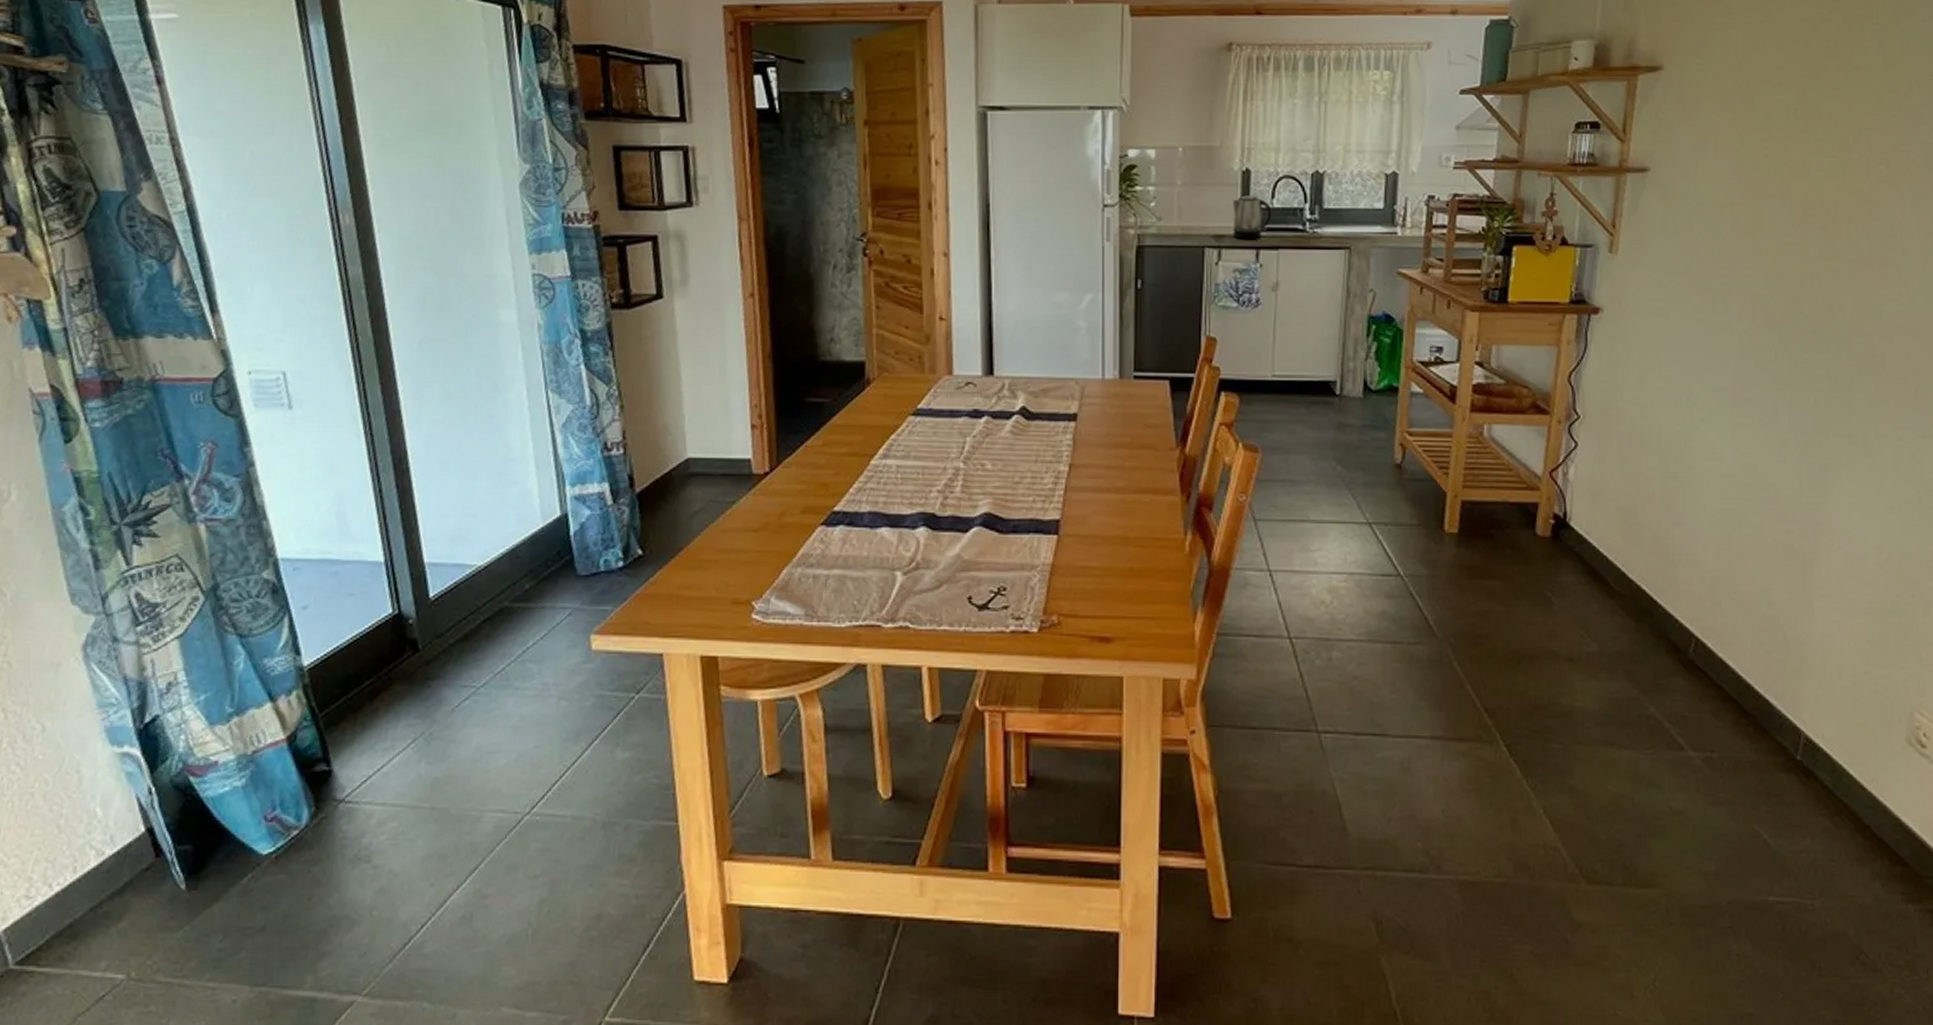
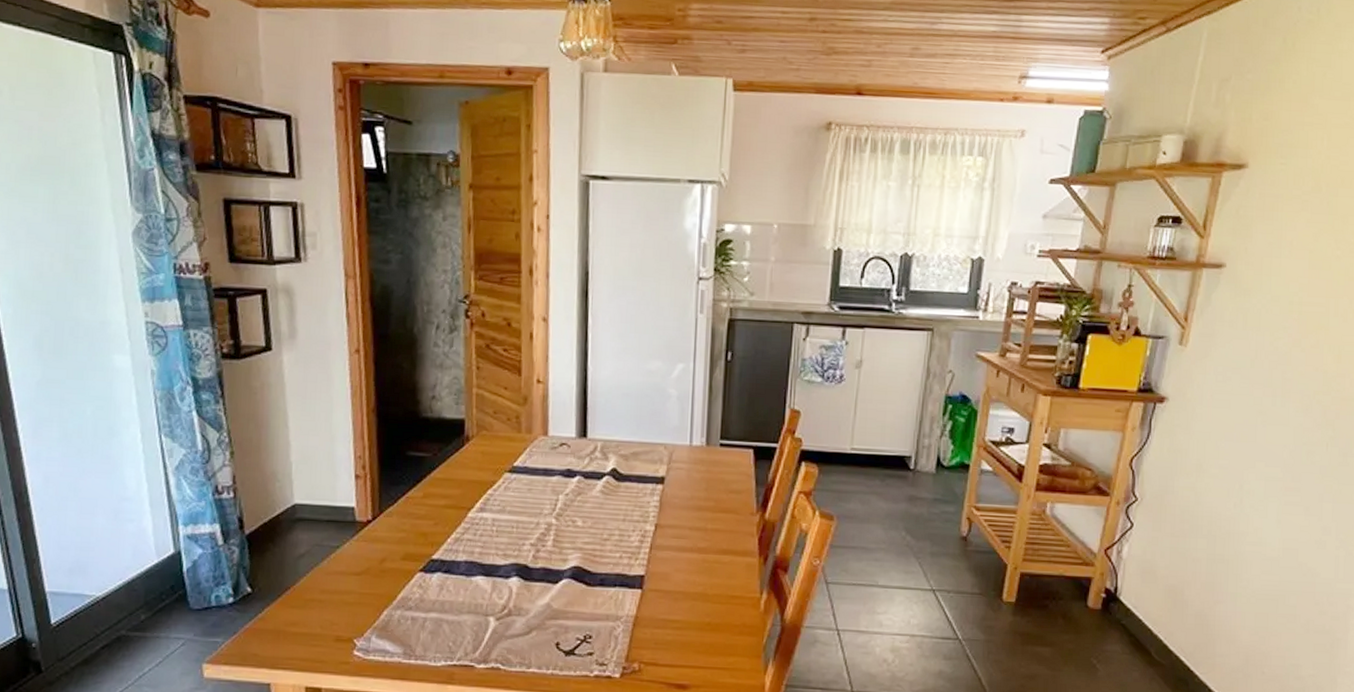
kettle: present [1233,195,1272,240] -> none [821,274,860,318]

